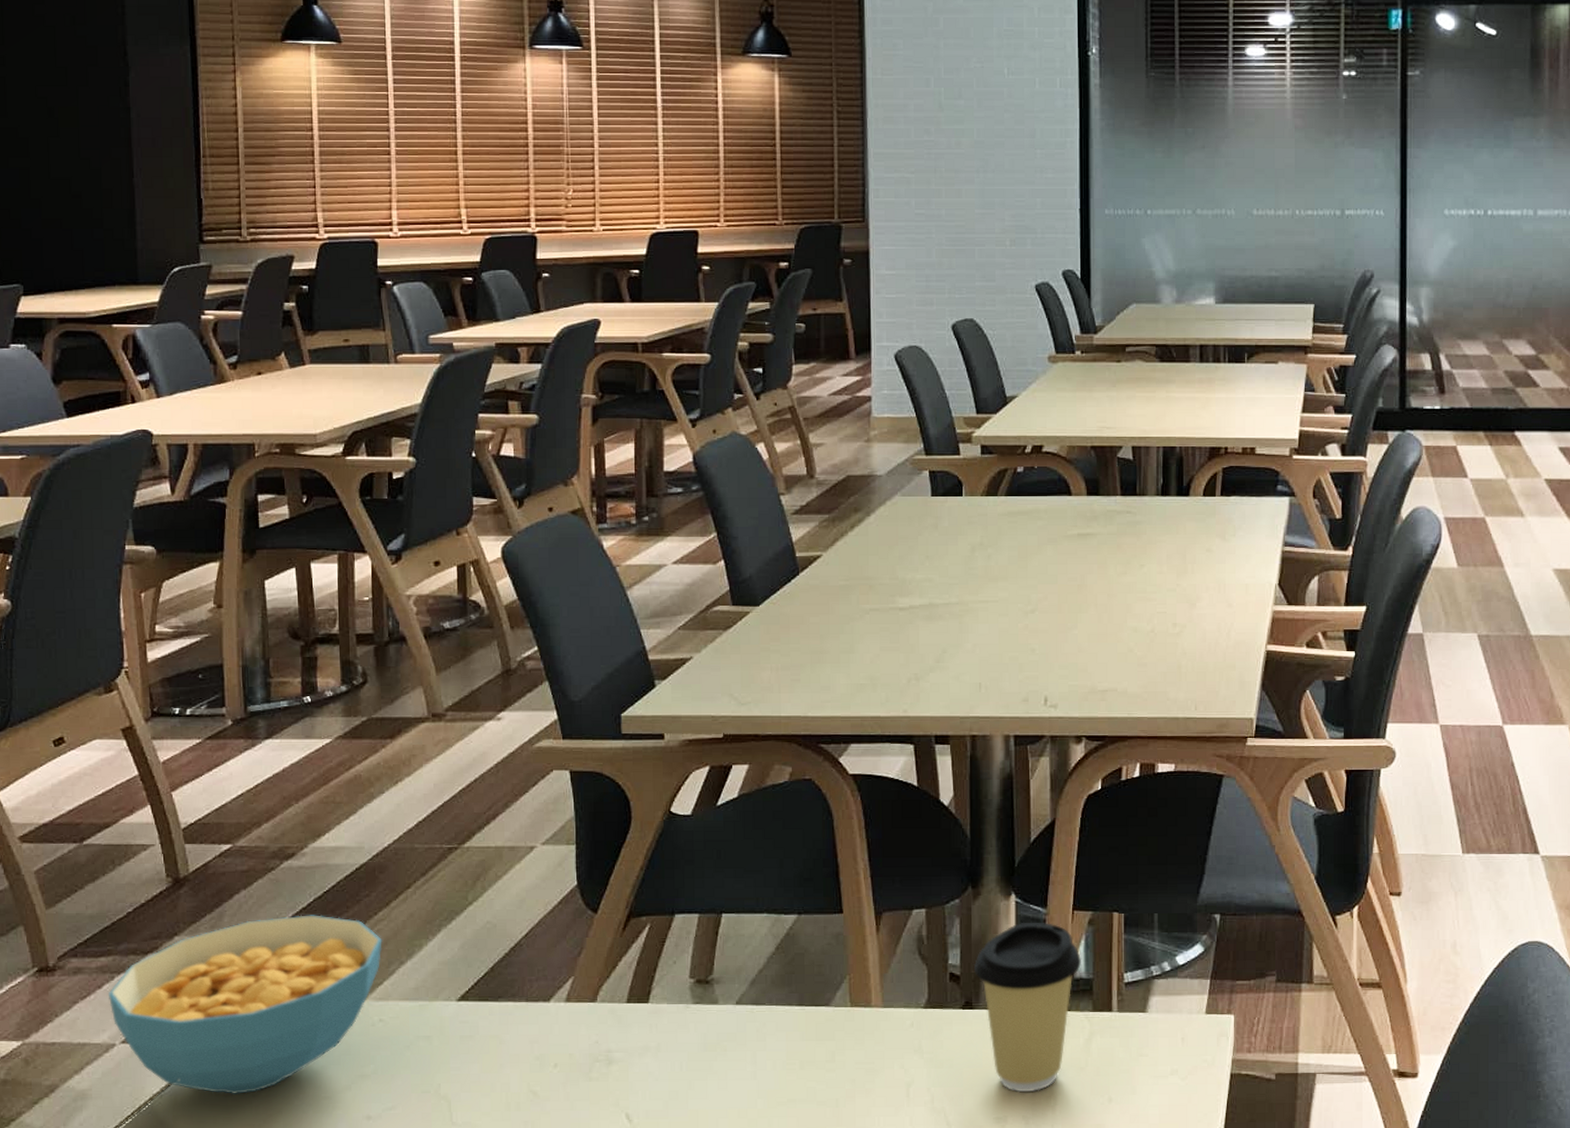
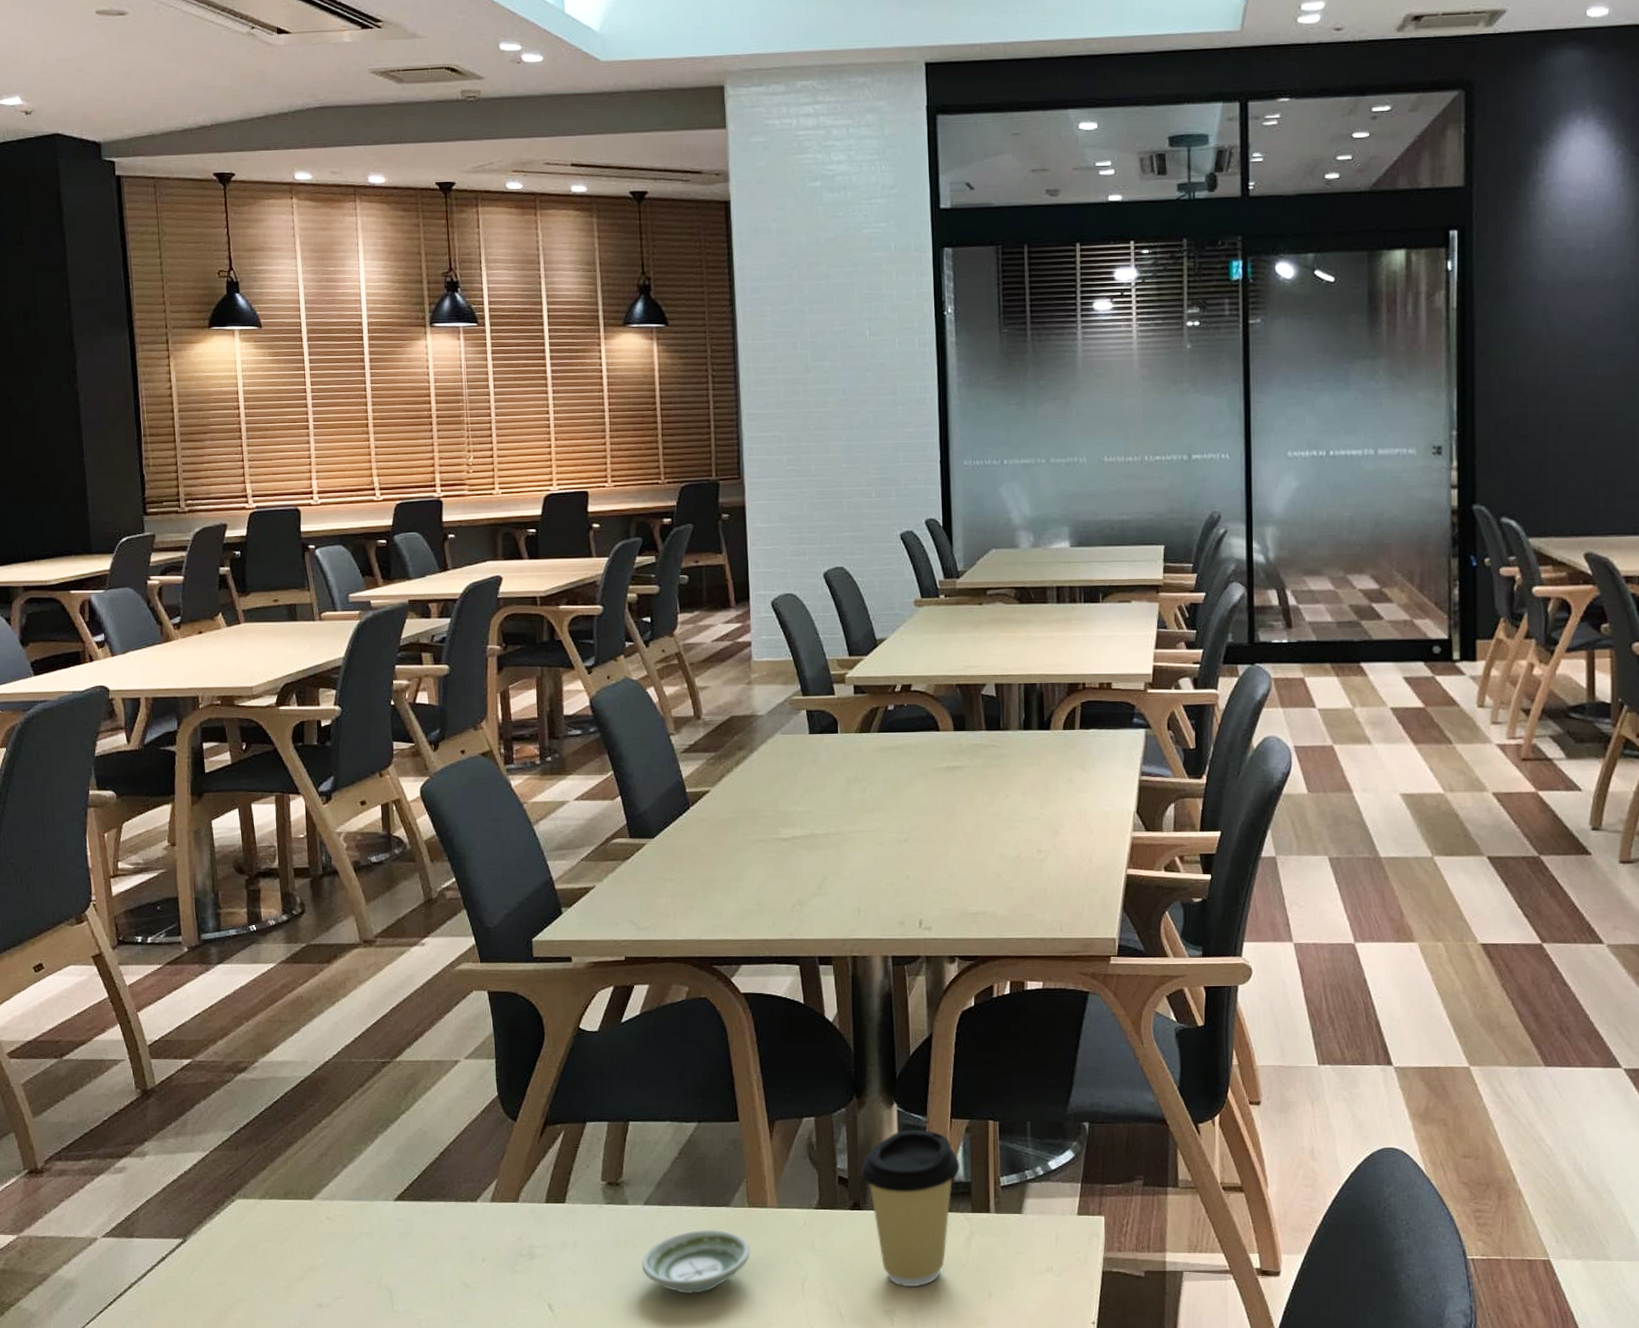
cereal bowl: present [108,915,383,1095] -> none [89,1122,327,1285]
saucer: none [731,1030,851,1101] -> present [641,1229,750,1294]

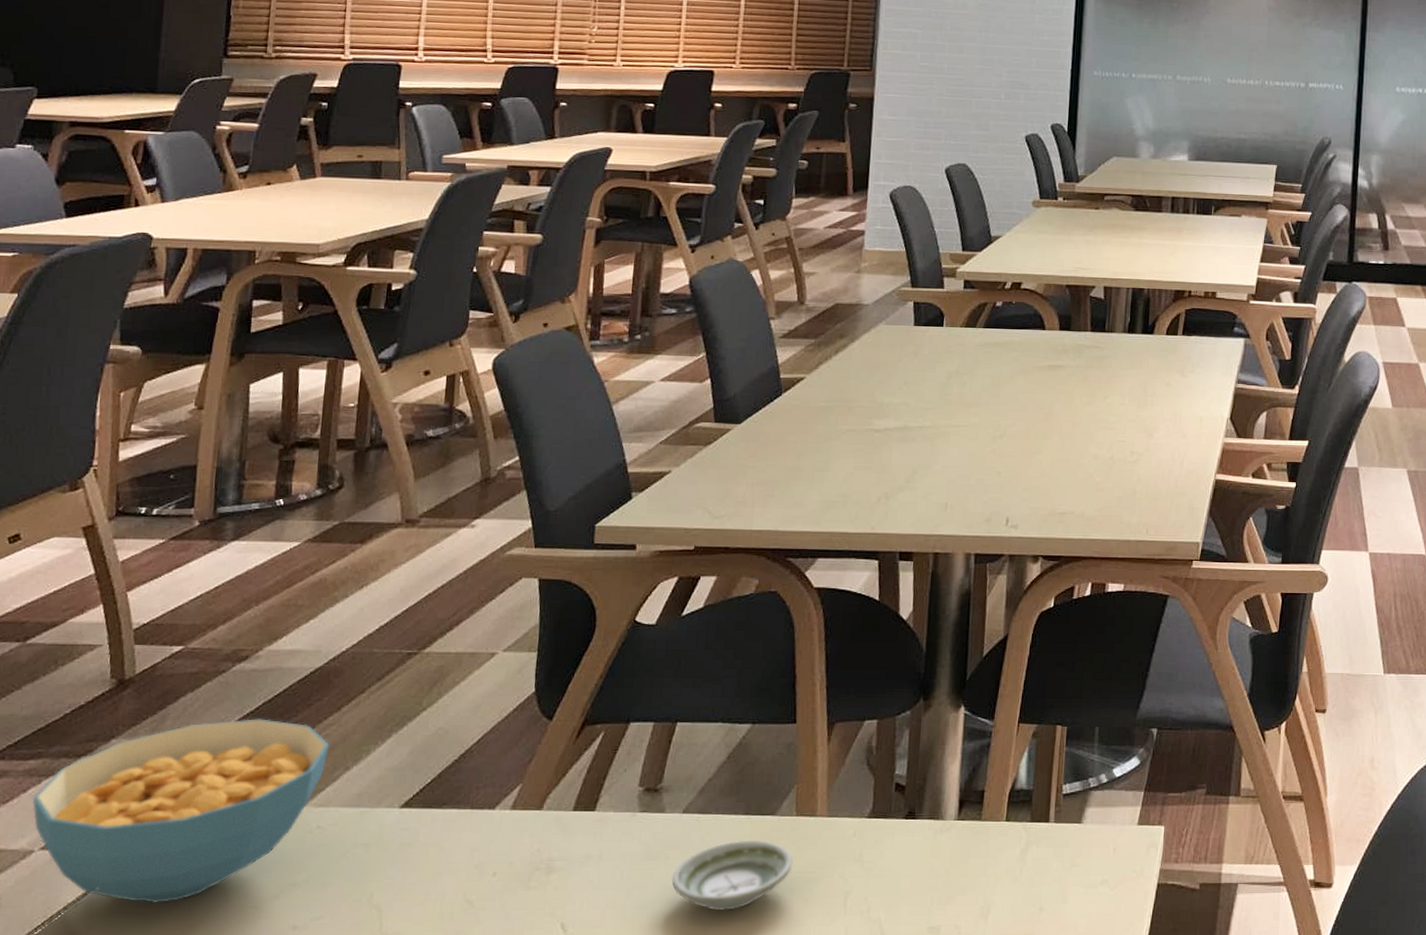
cereal bowl: none [89,1122,327,1285] -> present [32,719,330,904]
coffee cup: present [860,1129,961,1287] -> none [919,734,1024,902]

